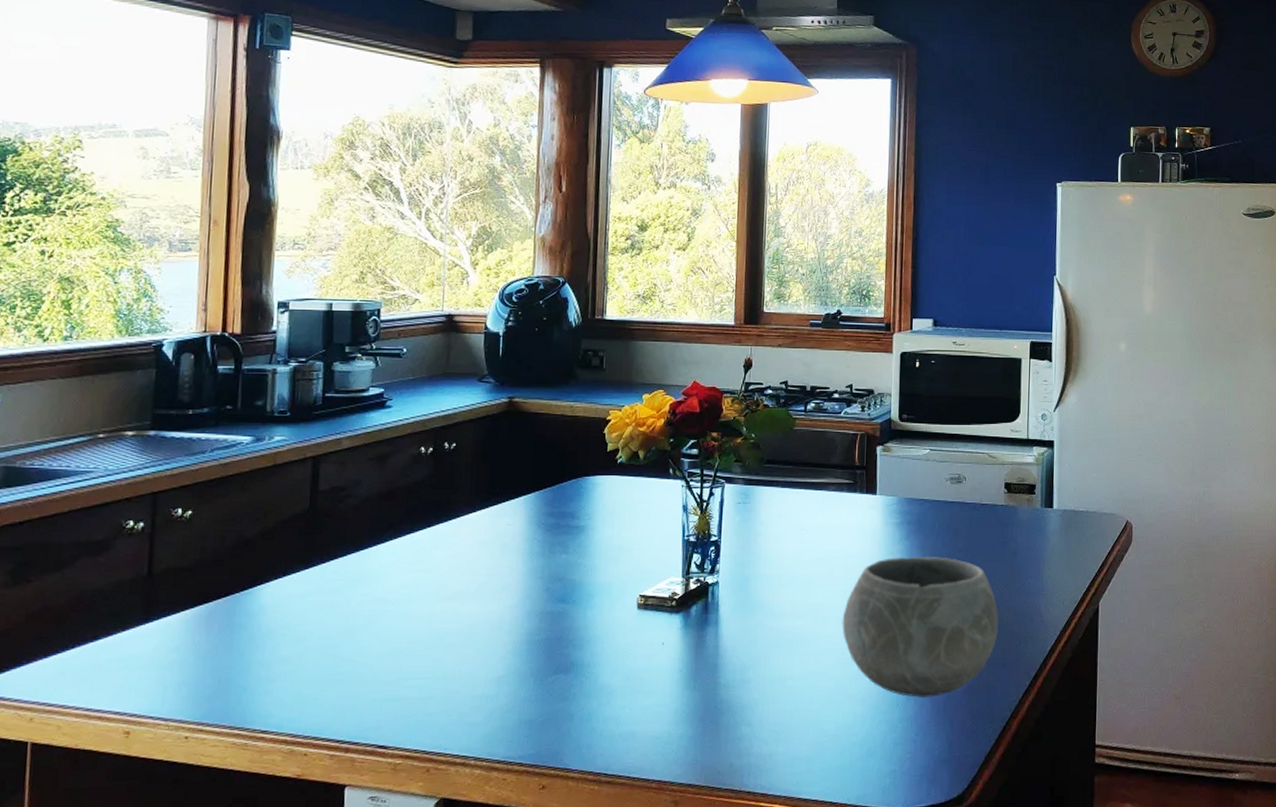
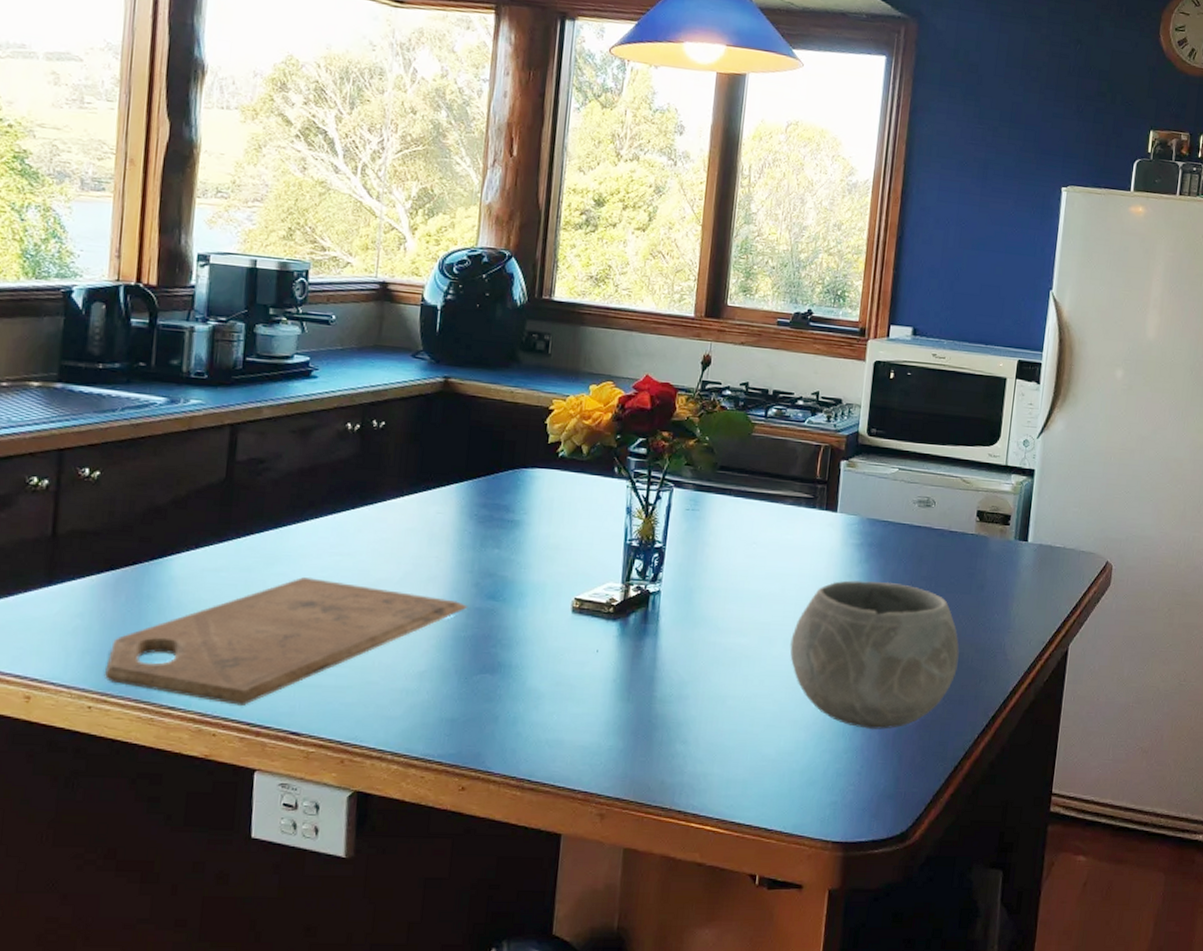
cutting board: none [199,596,540,724] -> present [104,577,468,705]

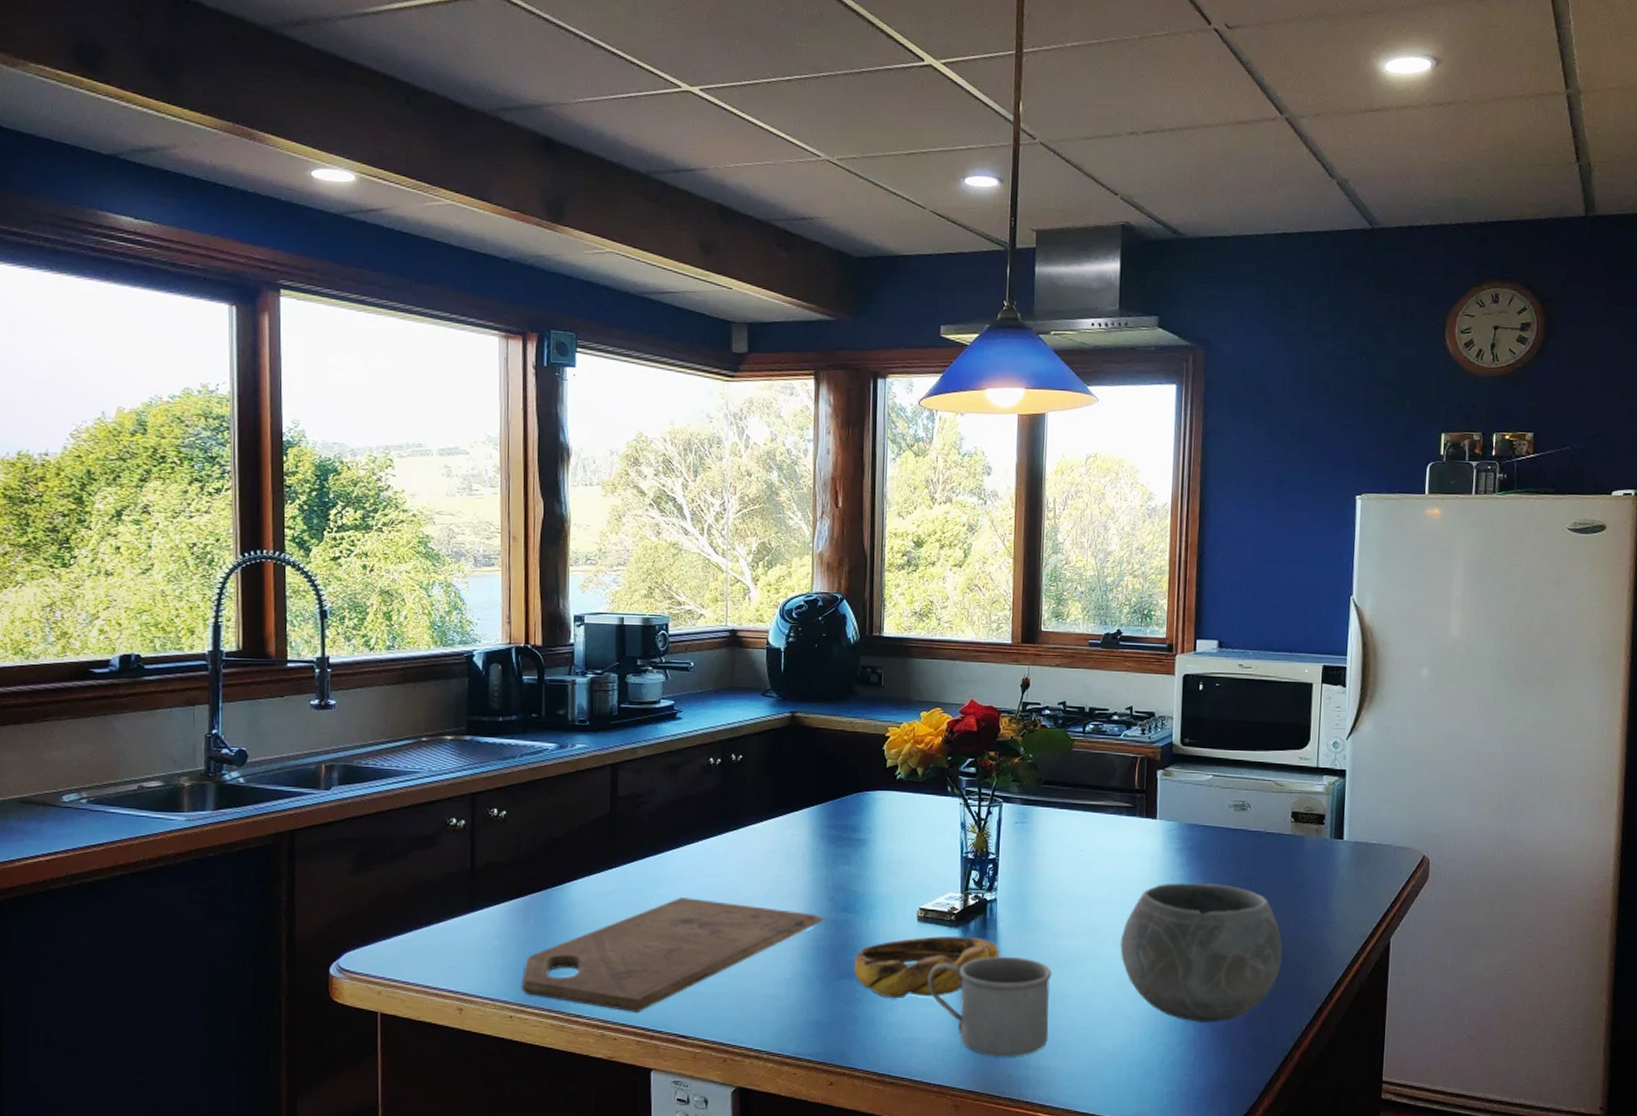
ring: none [496,629,661,696] -> present [853,936,1000,998]
mug: none [579,653,716,762] -> present [928,956,1052,1056]

